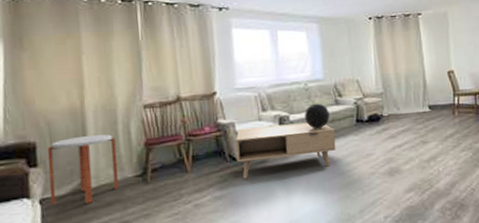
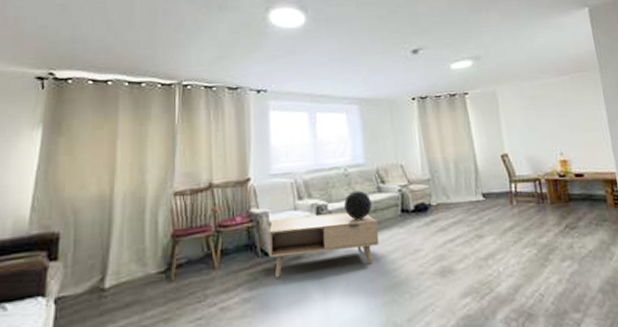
side table: present [47,134,119,205] -> none [66,224,142,305]

